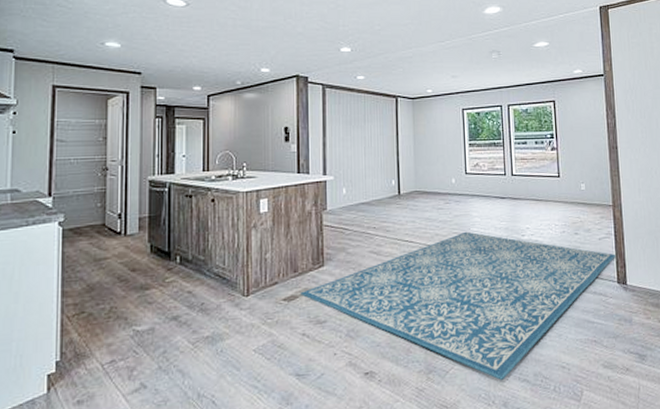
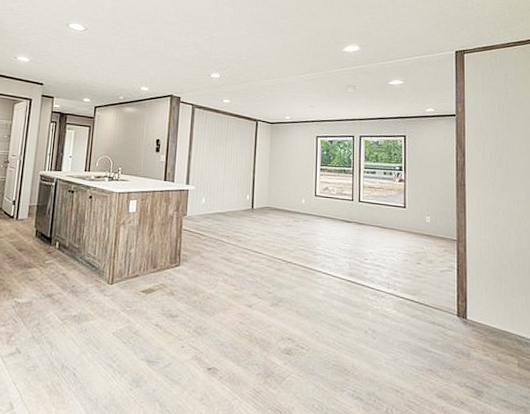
rug: present [300,231,616,381] -> none [157,249,458,395]

